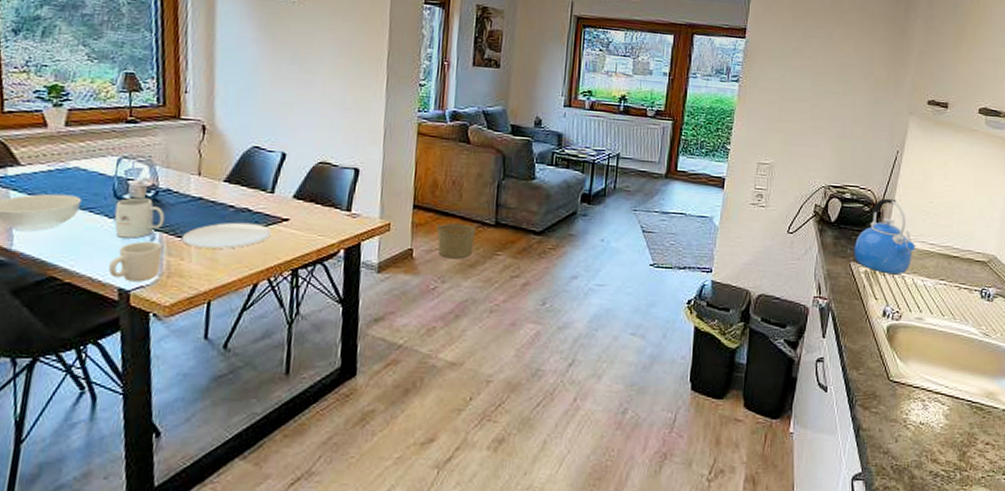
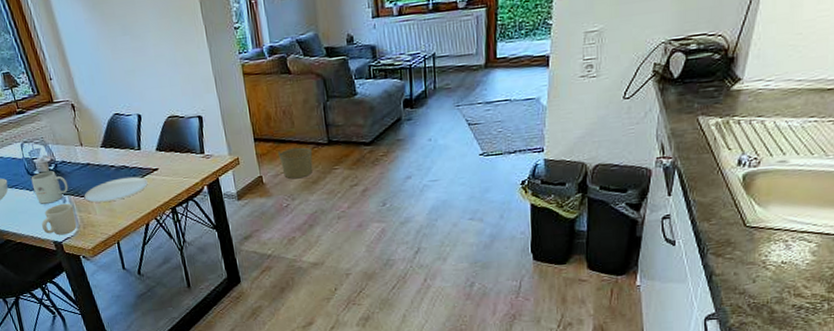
kettle: present [854,198,915,274] -> none [702,39,778,121]

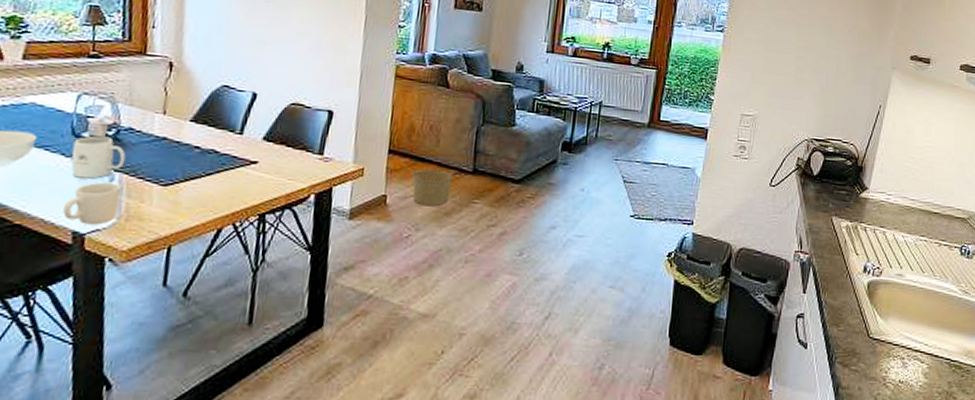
plate: present [84,176,148,203] -> none [142,163,239,192]

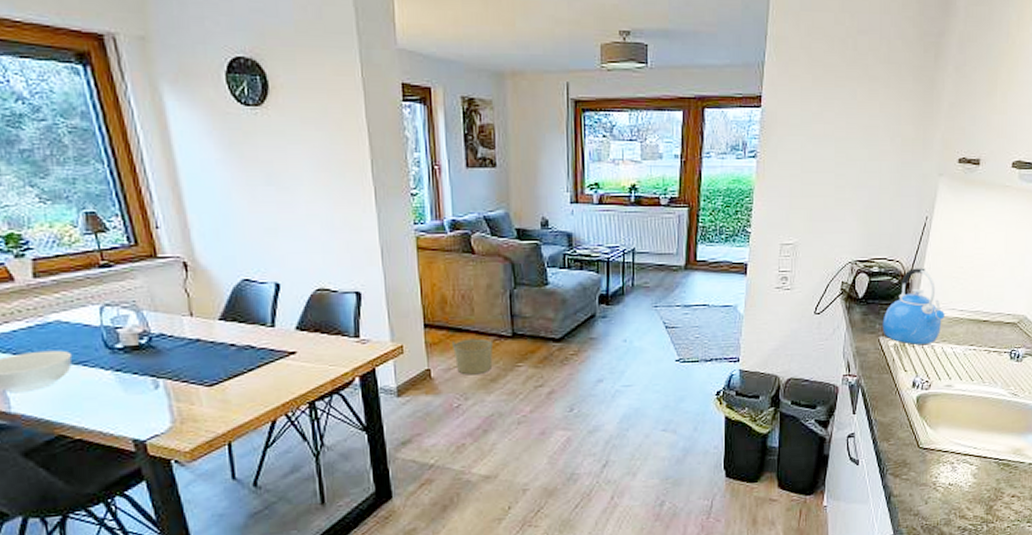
mug: present [62,181,122,226] -> none [116,389,171,432]
mug: present [71,135,126,179] -> none [109,345,165,389]
kettle: none [835,152,896,230] -> present [882,268,945,344]

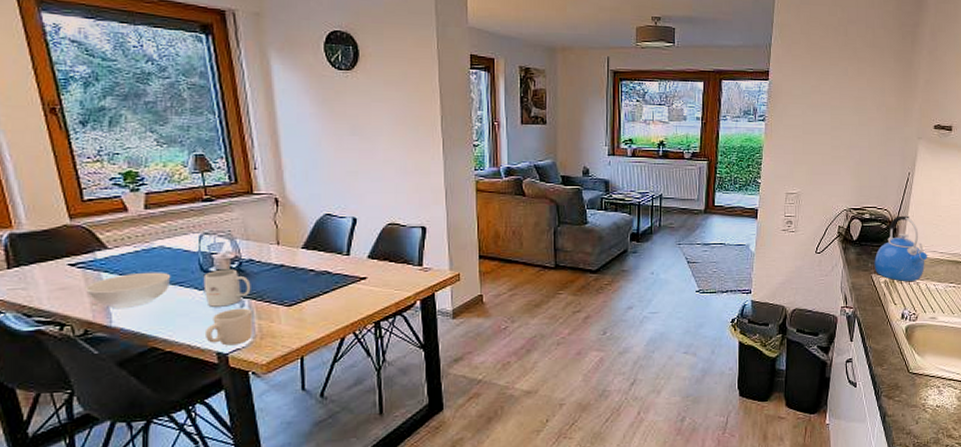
mug: none [109,345,165,389] -> present [203,269,251,307]
mug: none [116,389,171,432] -> present [204,308,252,346]
basket: present [453,338,494,375] -> none [503,269,539,301]

